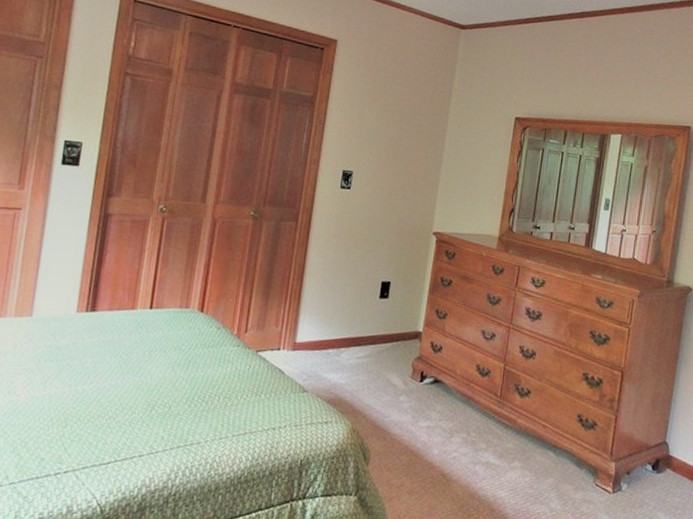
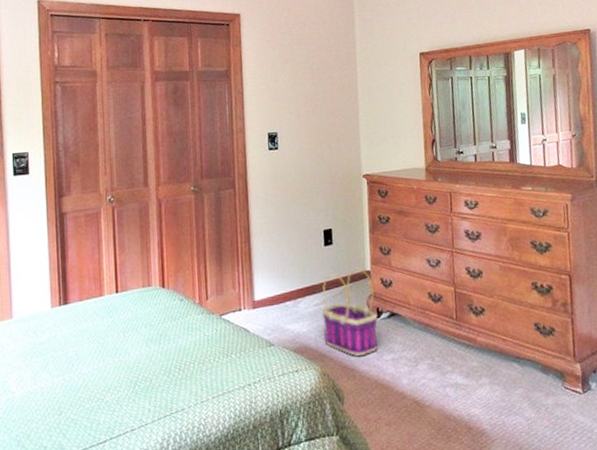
basket: none [360,326,422,419] -> present [322,267,378,357]

